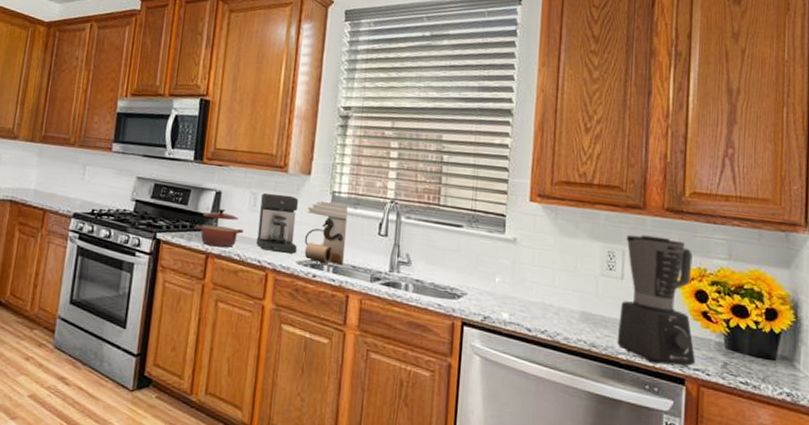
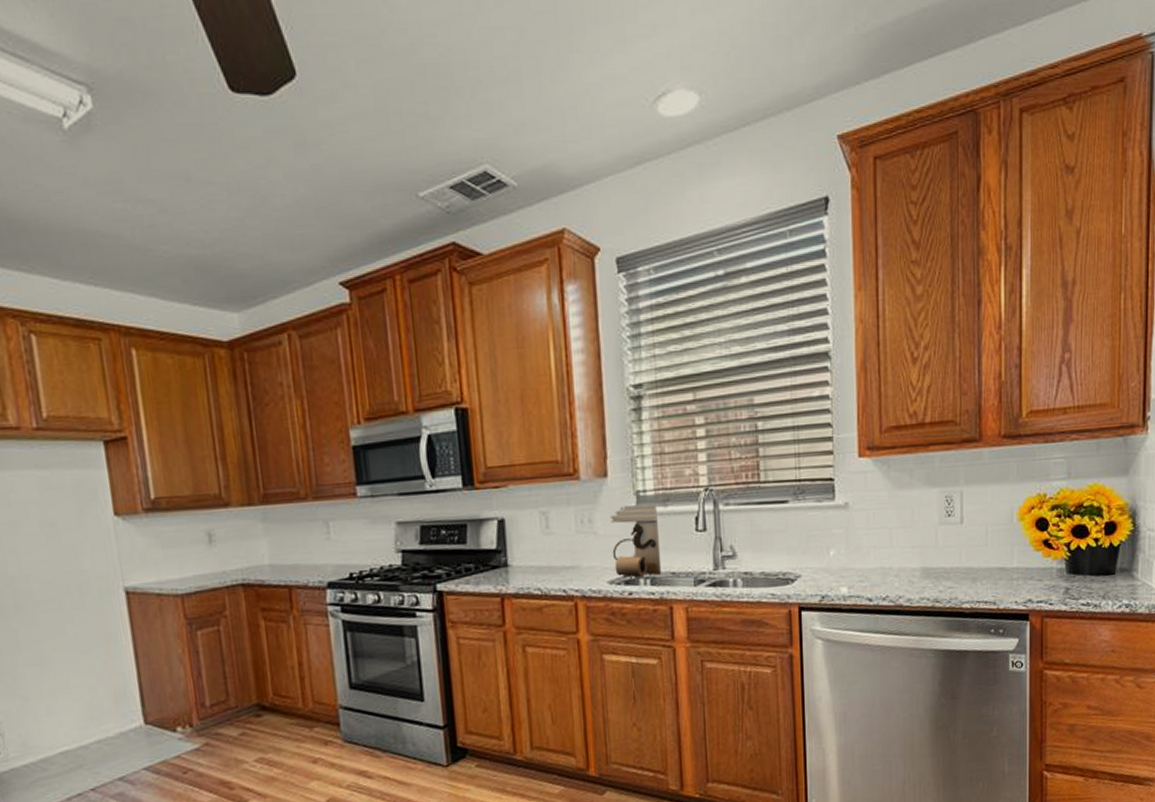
saucepan: present [195,209,244,248] -> none [480,540,540,586]
coffee maker: present [255,192,299,254] -> none [553,506,606,578]
blender: present [616,234,696,367] -> none [960,468,1039,606]

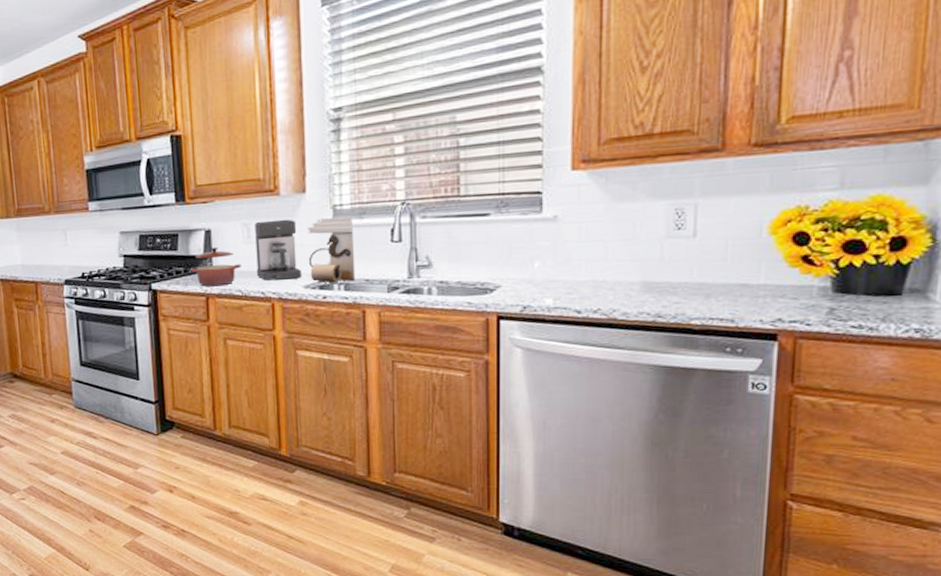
saucepan: none [480,540,540,586] -> present [189,247,242,287]
coffee maker: none [553,506,606,578] -> present [255,219,302,282]

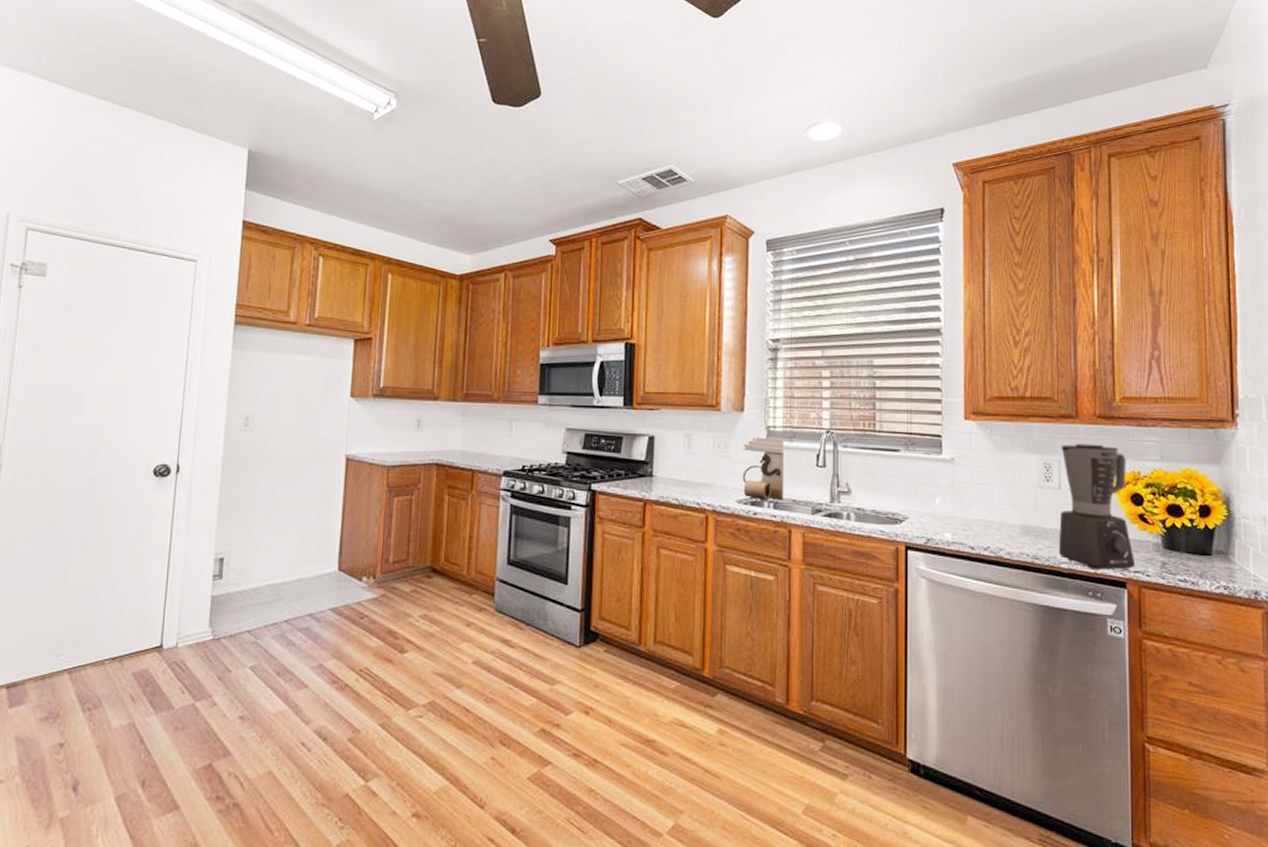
saucepan: present [189,247,242,287] -> none [630,454,680,493]
coffee maker: present [255,219,302,282] -> none [693,433,735,493]
blender: none [688,178,793,324] -> present [1058,443,1136,571]

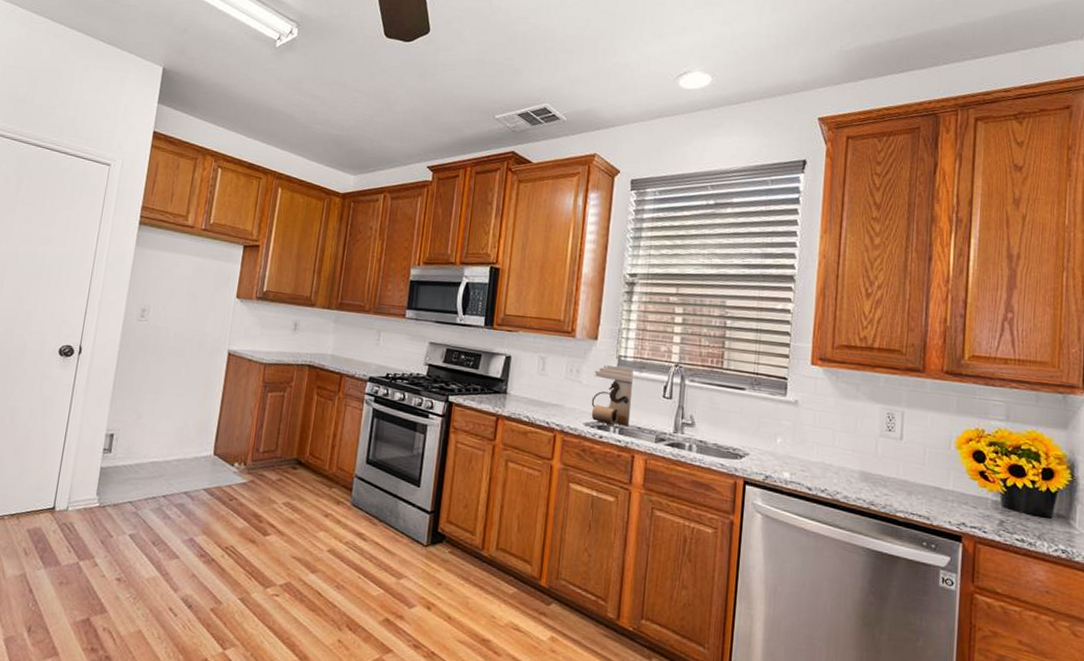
blender: present [1058,443,1136,571] -> none [895,397,973,525]

